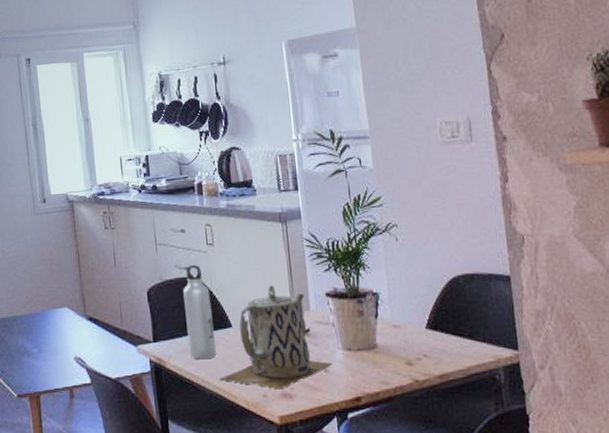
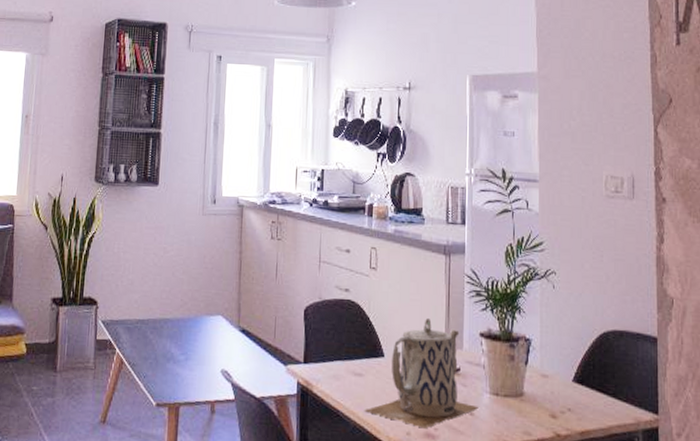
water bottle: present [183,264,217,360] -> none [338,286,367,388]

